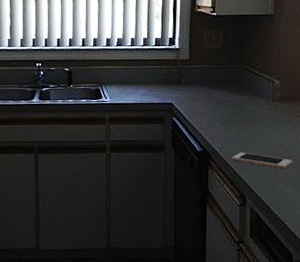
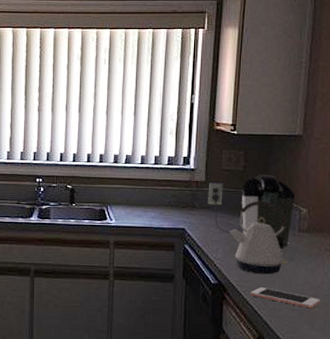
coffee maker: none [192,51,269,118] -> present [208,175,296,249]
kettle: none [212,74,264,141] -> present [230,200,288,275]

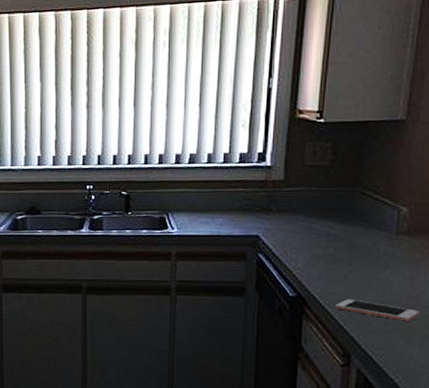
coffee maker: present [208,175,296,249] -> none [287,169,395,256]
kettle: present [230,200,288,275] -> none [312,199,383,285]

